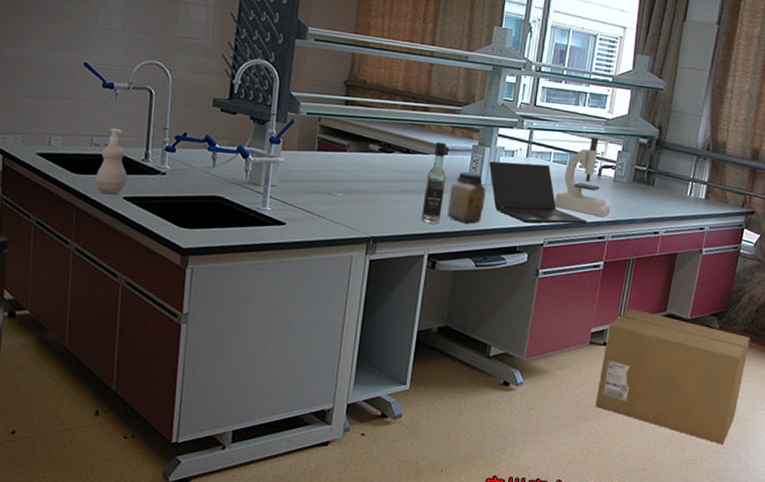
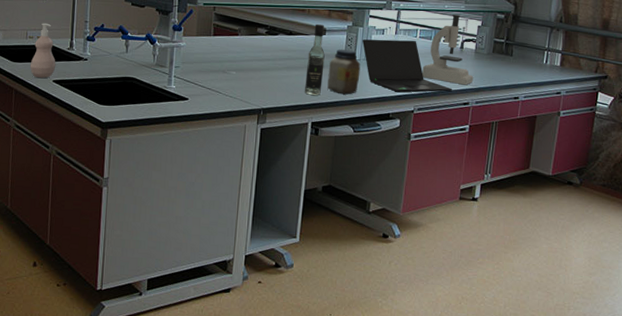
box: present [595,309,750,445] -> none [467,167,610,291]

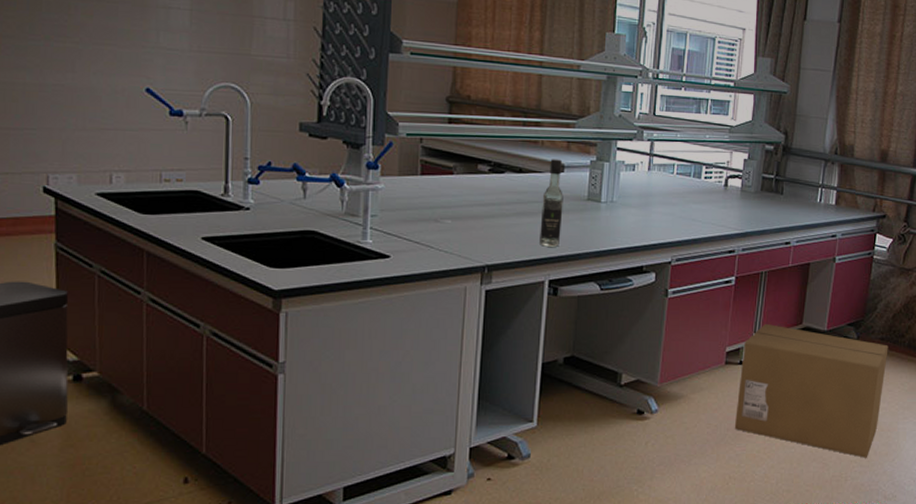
soap bottle: present [30,23,56,79] -> none [167,160,205,236]
jar: present [327,49,361,95] -> none [567,189,607,245]
laptop: present [362,39,453,93] -> none [608,176,716,241]
microscope: present [422,15,474,85] -> none [681,146,740,230]
box: none [467,167,610,291] -> present [734,324,888,458]

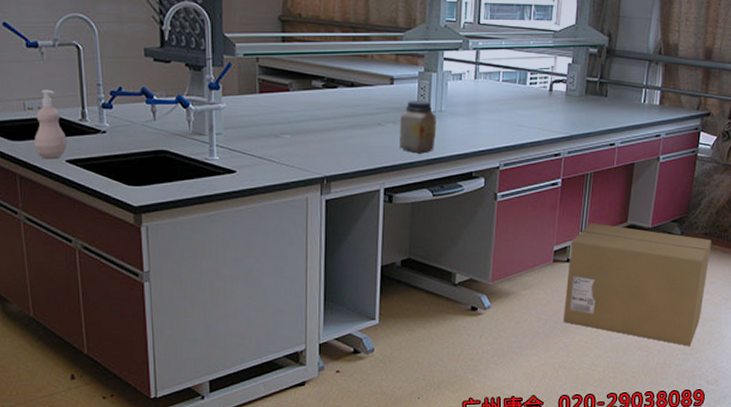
soap bottle: none [167,160,205,236] -> present [33,89,67,159]
bottle: present [540,159,563,247] -> none [373,72,394,157]
jar: none [567,189,607,245] -> present [399,100,437,154]

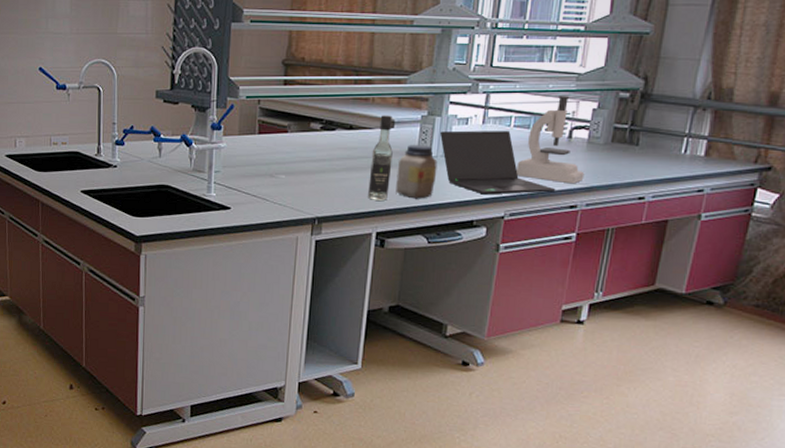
soap bottle: present [33,89,67,159] -> none [55,127,83,189]
bottle: none [373,72,394,157] -> present [368,115,393,201]
laptop: none [436,84,542,147] -> present [439,130,556,195]
microscope: none [507,52,565,134] -> present [516,96,585,184]
box: present [563,223,712,346] -> none [567,284,765,433]

